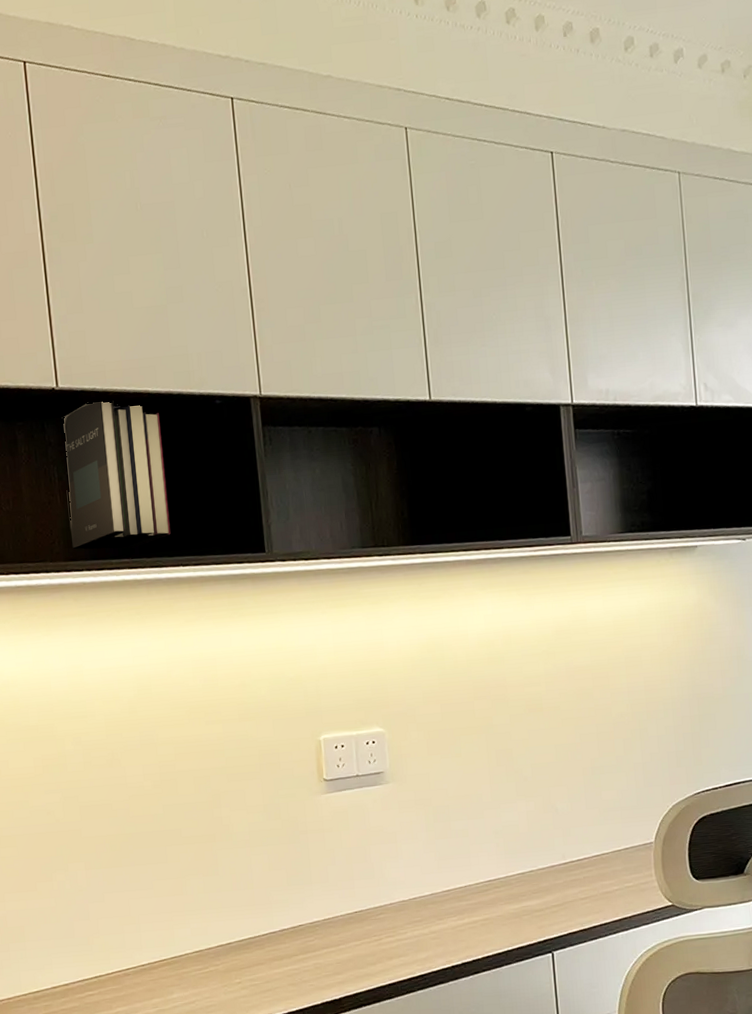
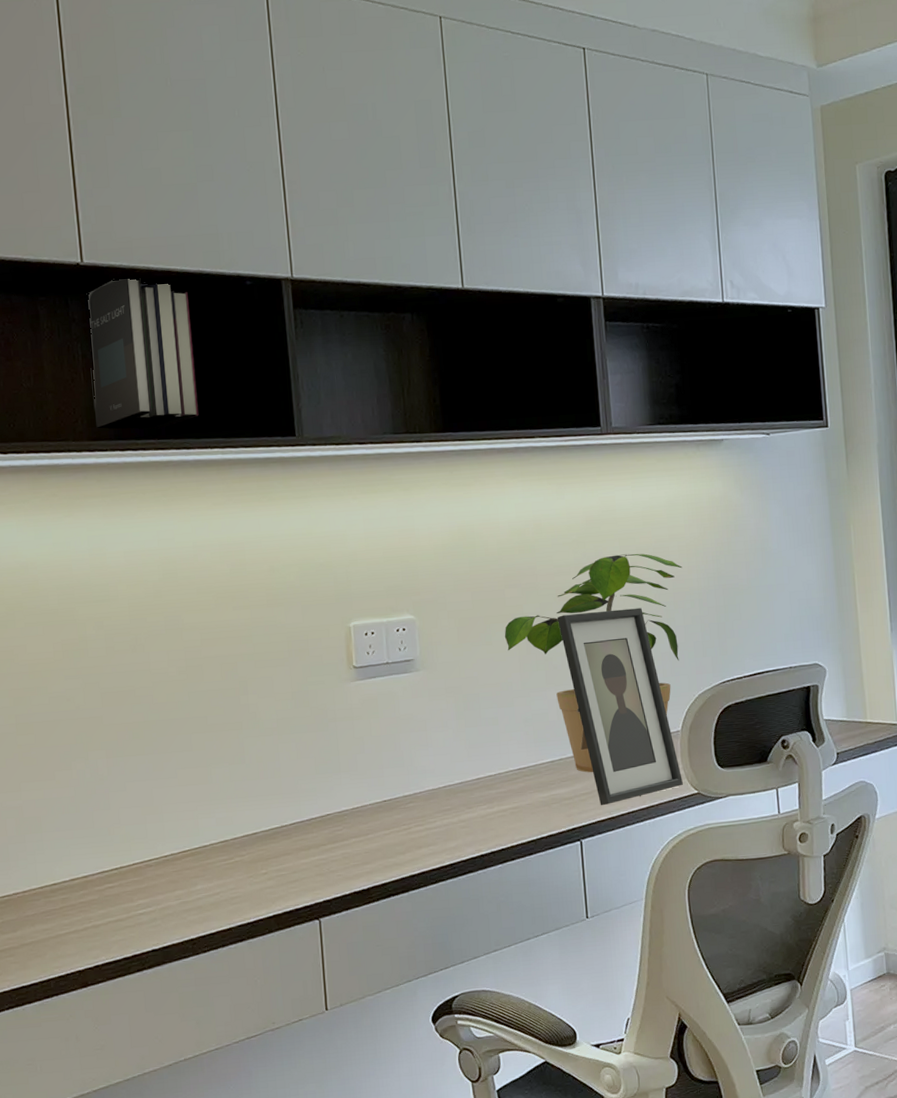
potted plant: none [474,663,655,885] -> present [504,553,682,773]
picture frame: none [528,718,658,918] -> present [557,608,684,806]

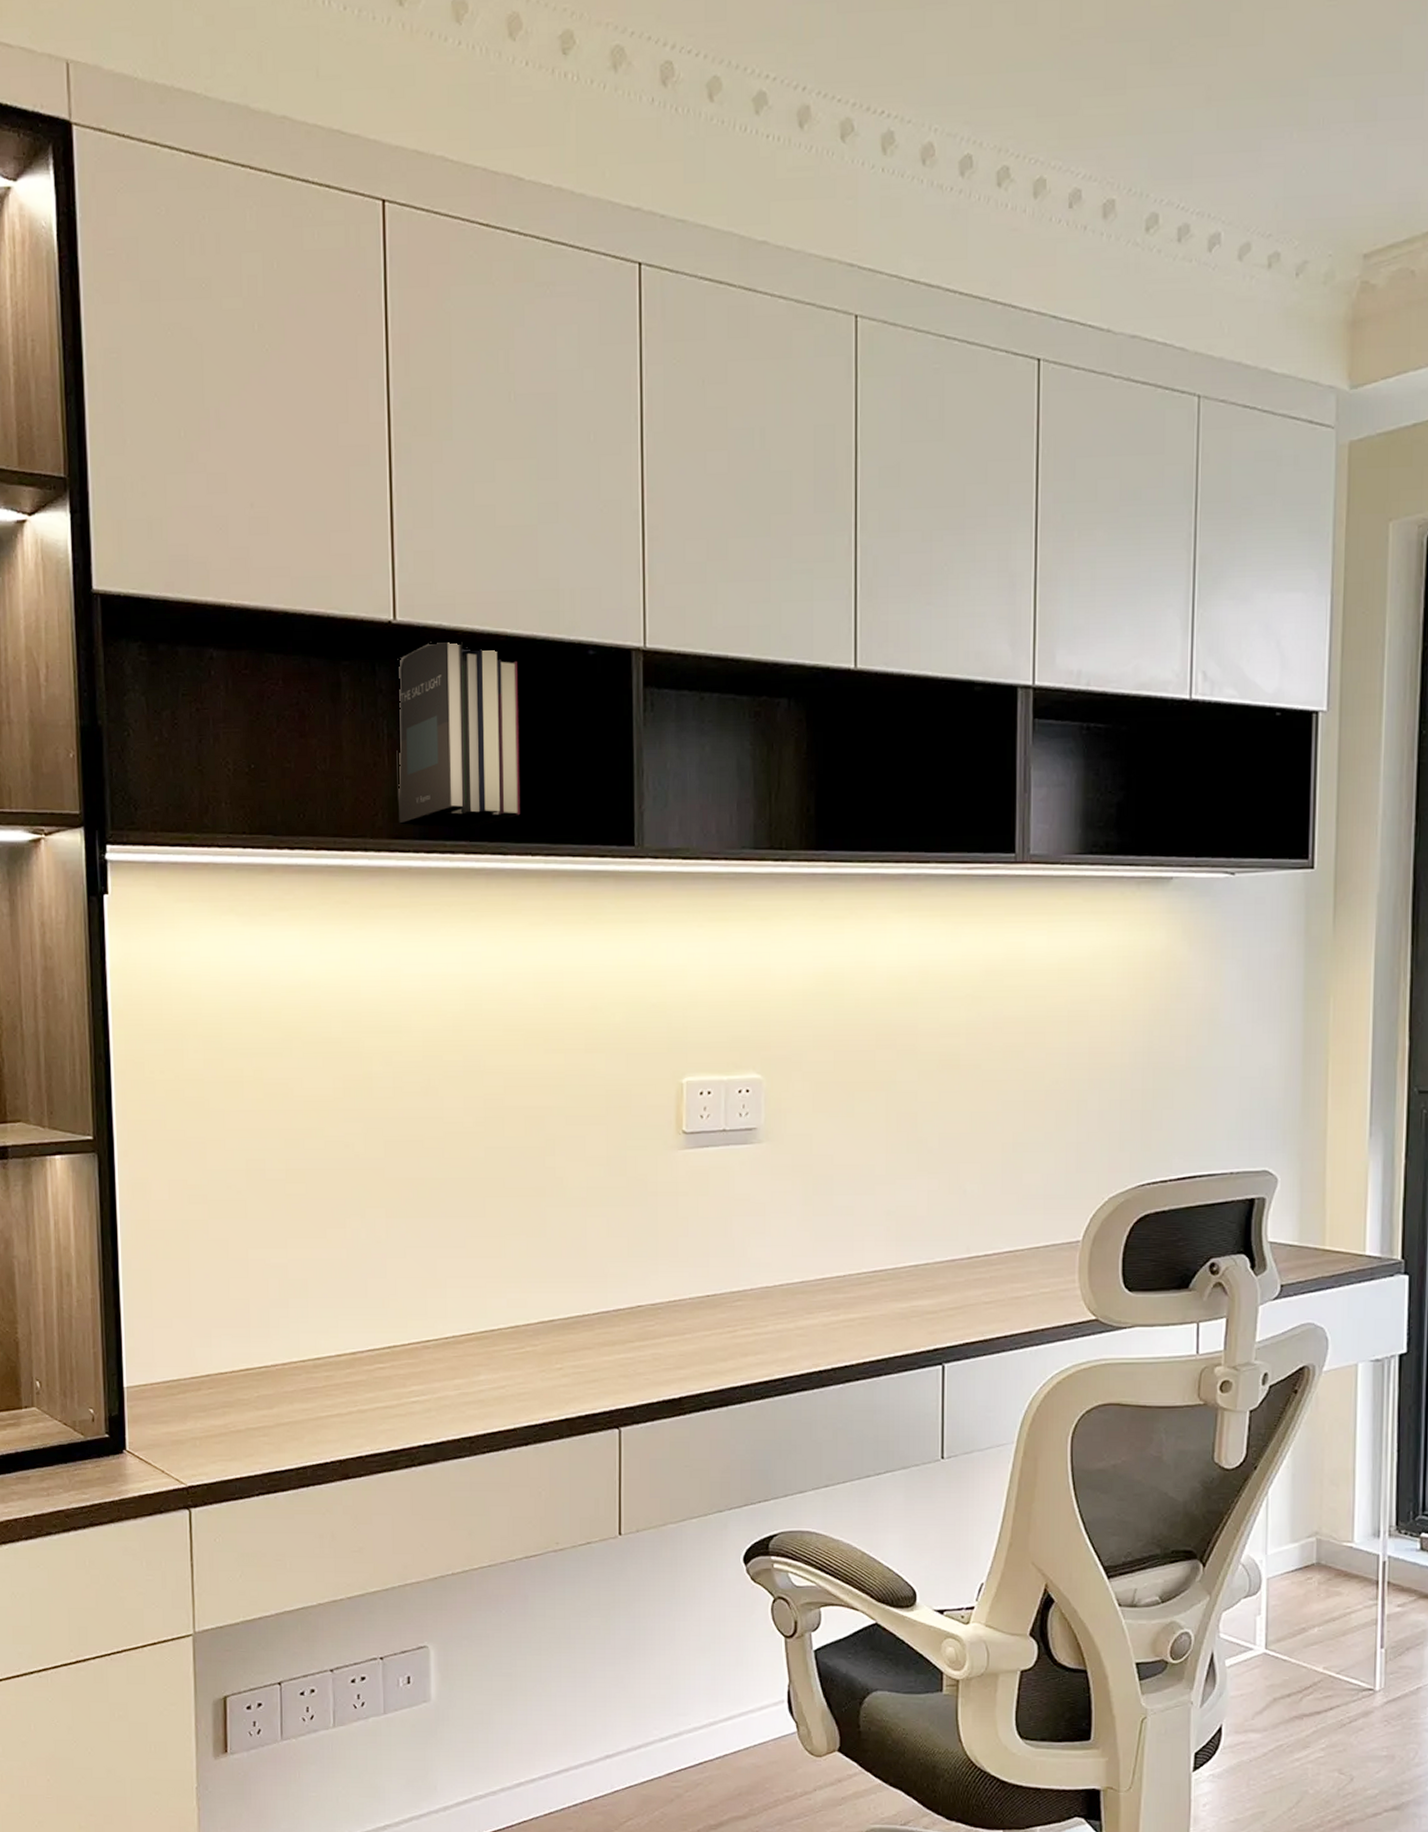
potted plant: present [504,553,682,773] -> none [870,1016,1103,1284]
picture frame: present [557,608,684,806] -> none [939,1084,1079,1325]

